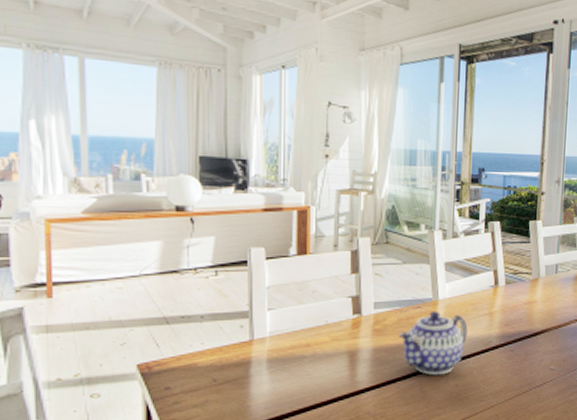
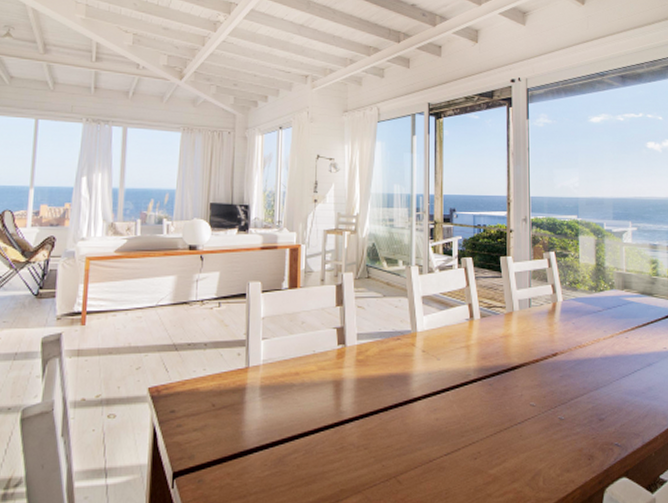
teapot: present [398,311,468,375] -> none [380,343,446,408]

